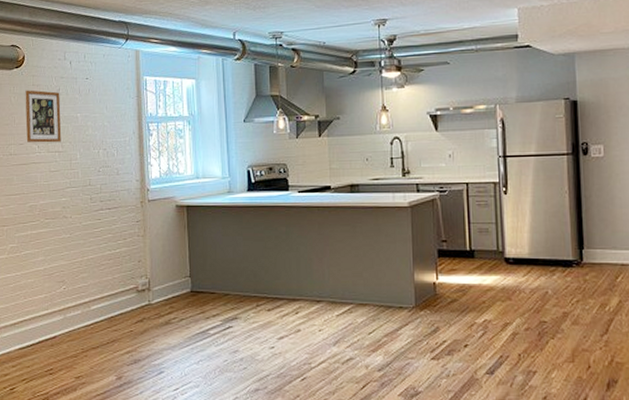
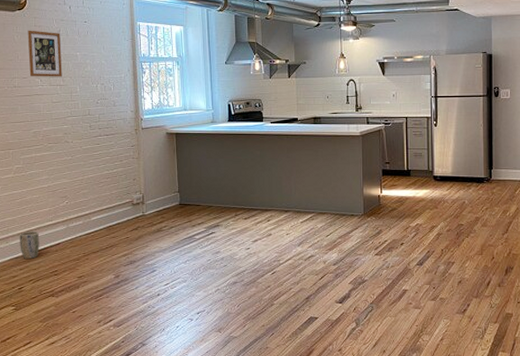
plant pot: none [12,322,34,354] -> present [20,232,40,259]

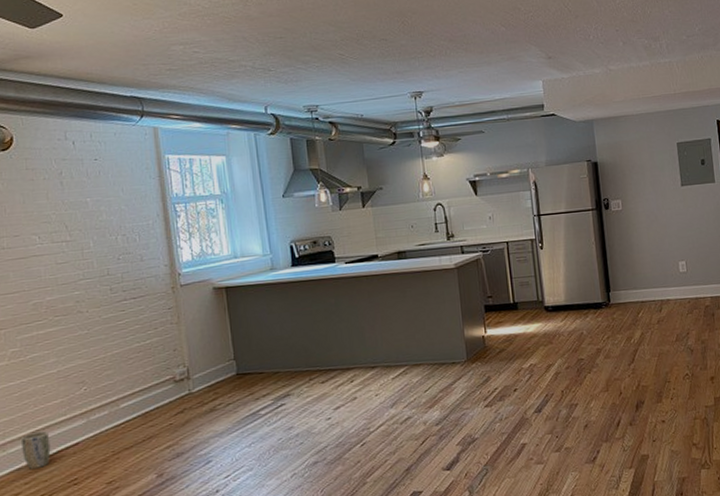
picture frame: present [27,30,62,77] -> none [17,174,69,234]

